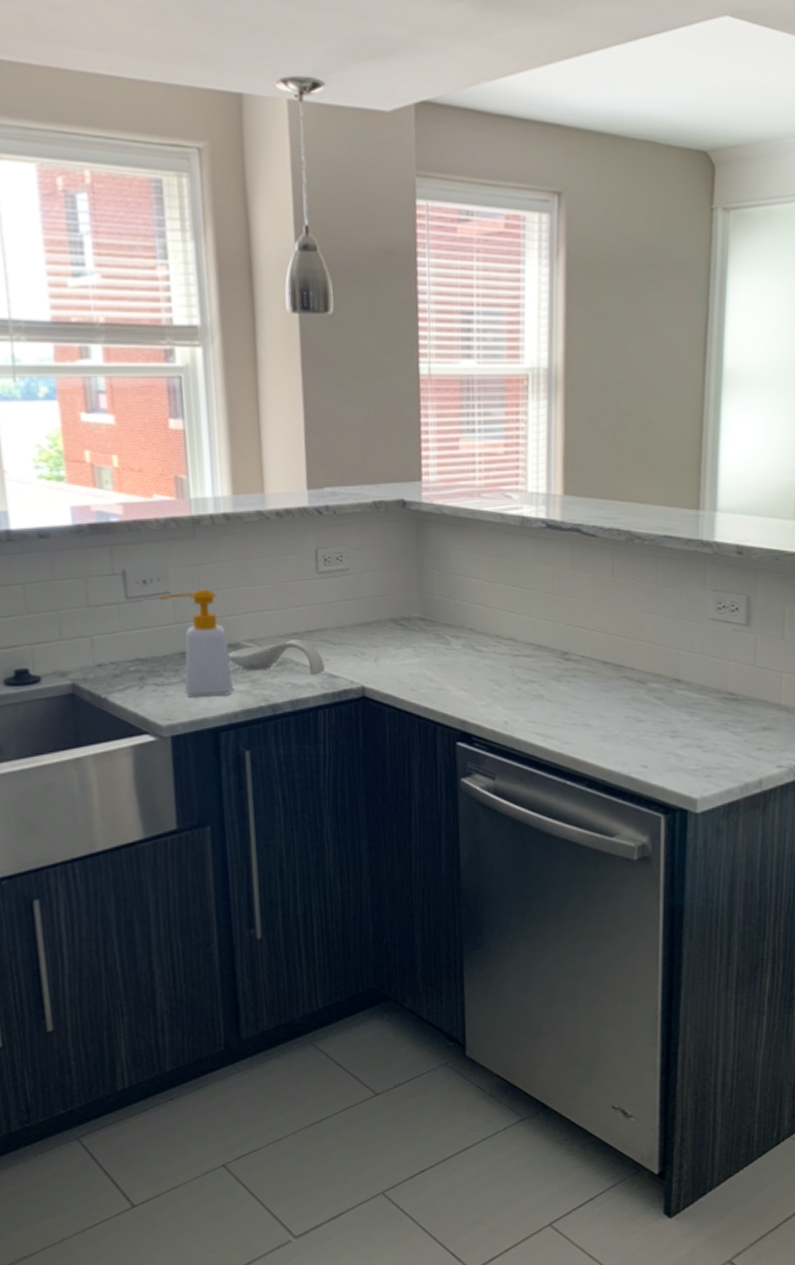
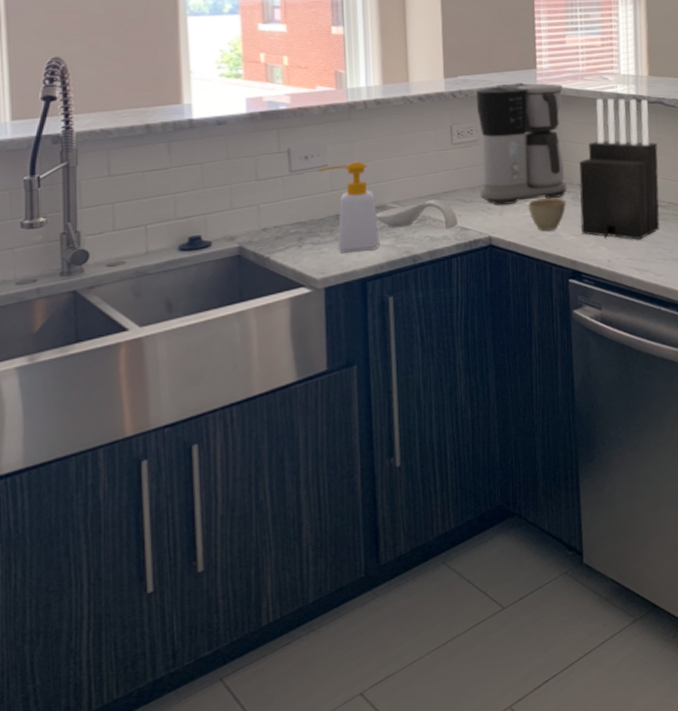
coffee maker: none [347,500,457,650] -> present [476,83,567,205]
cup: none [408,643,455,683] -> present [527,197,566,231]
knife block: none [471,522,571,699] -> present [579,98,660,240]

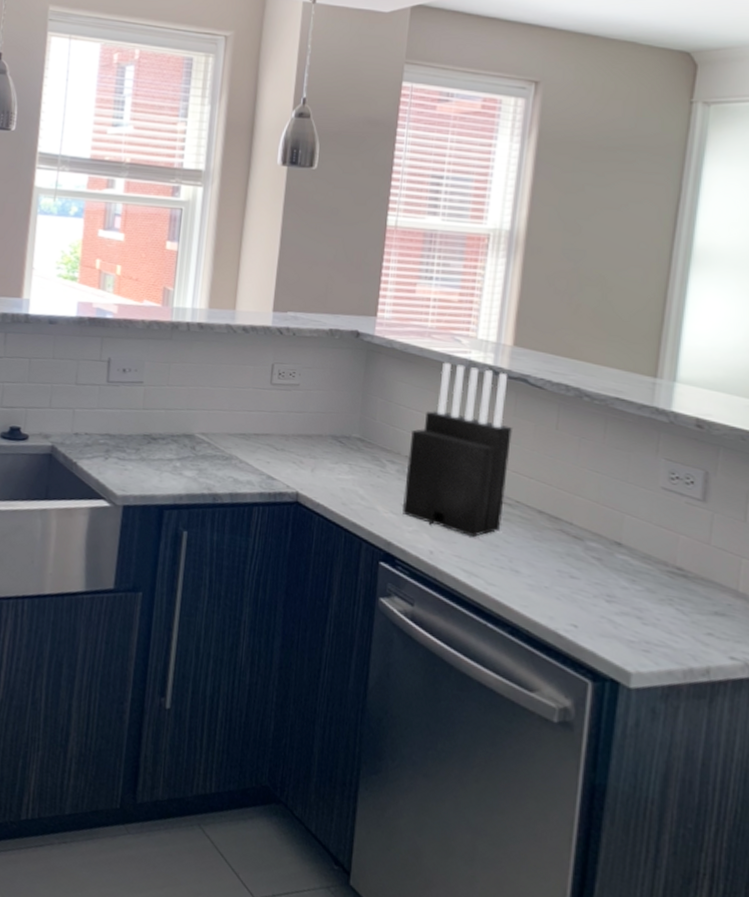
soap bottle: present [318,161,379,253] -> none [133,383,184,479]
spoon rest: present [375,199,458,229] -> none [182,439,266,475]
coffee maker: present [476,83,567,205] -> none [293,329,405,467]
cup: present [527,197,566,231] -> none [344,462,389,502]

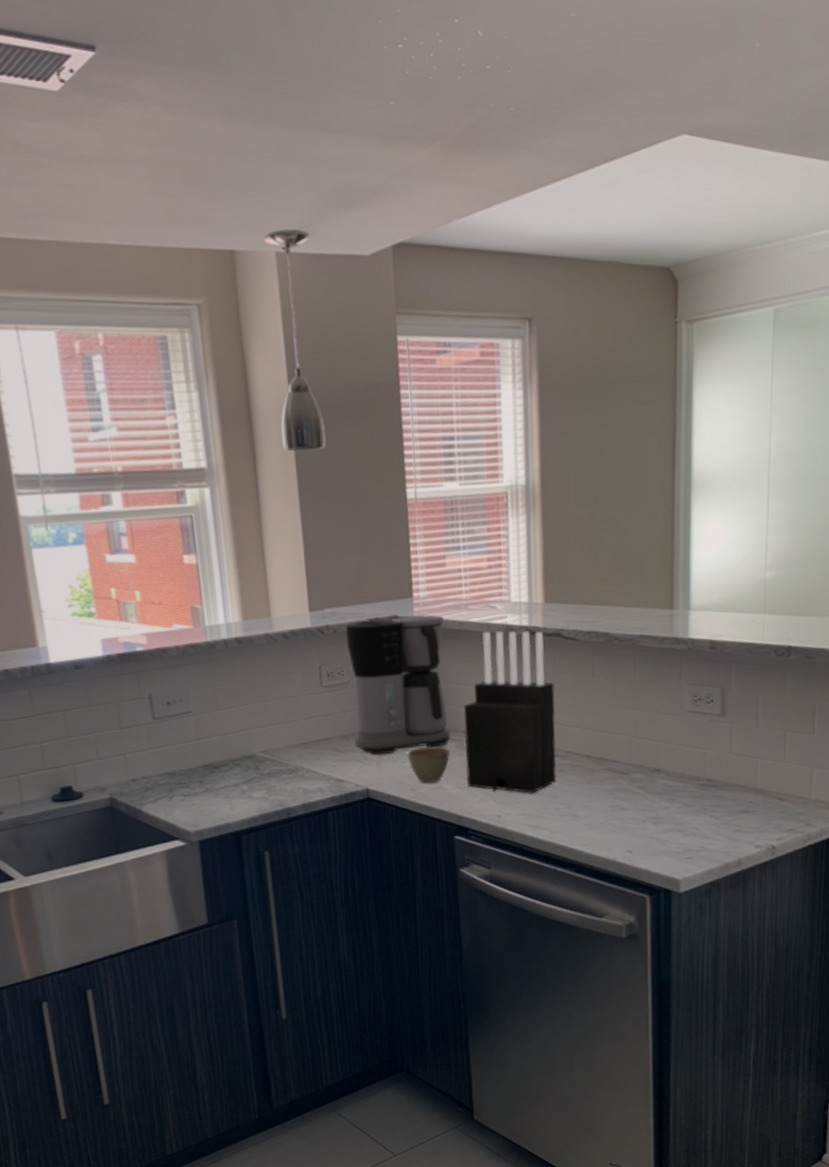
coffee maker: none [293,329,405,467] -> present [346,614,451,755]
cup: none [344,462,389,502] -> present [407,746,450,783]

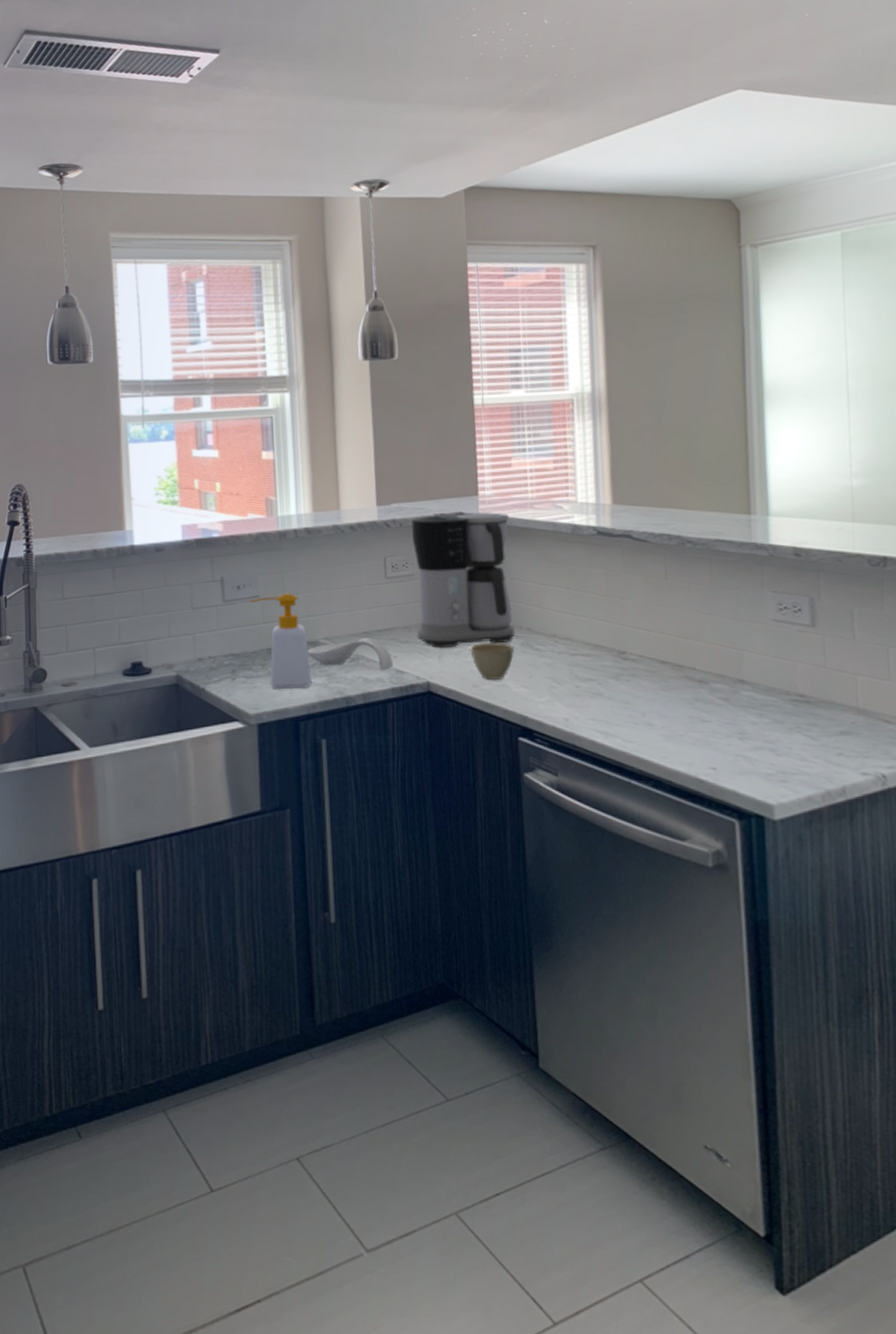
soap bottle: none [182,707,251,805] -> present [250,593,311,689]
spoon rest: none [245,749,332,781] -> present [307,638,393,671]
knife block: present [464,631,557,793] -> none [529,530,629,697]

